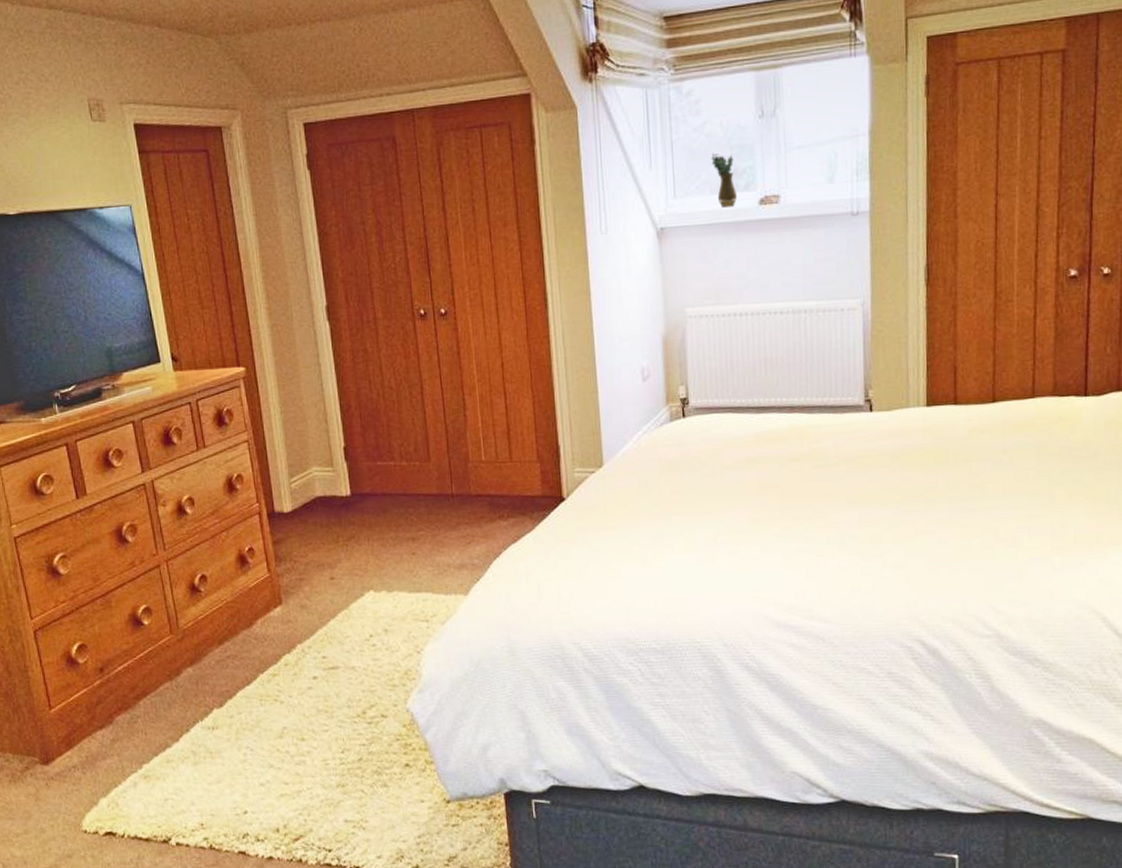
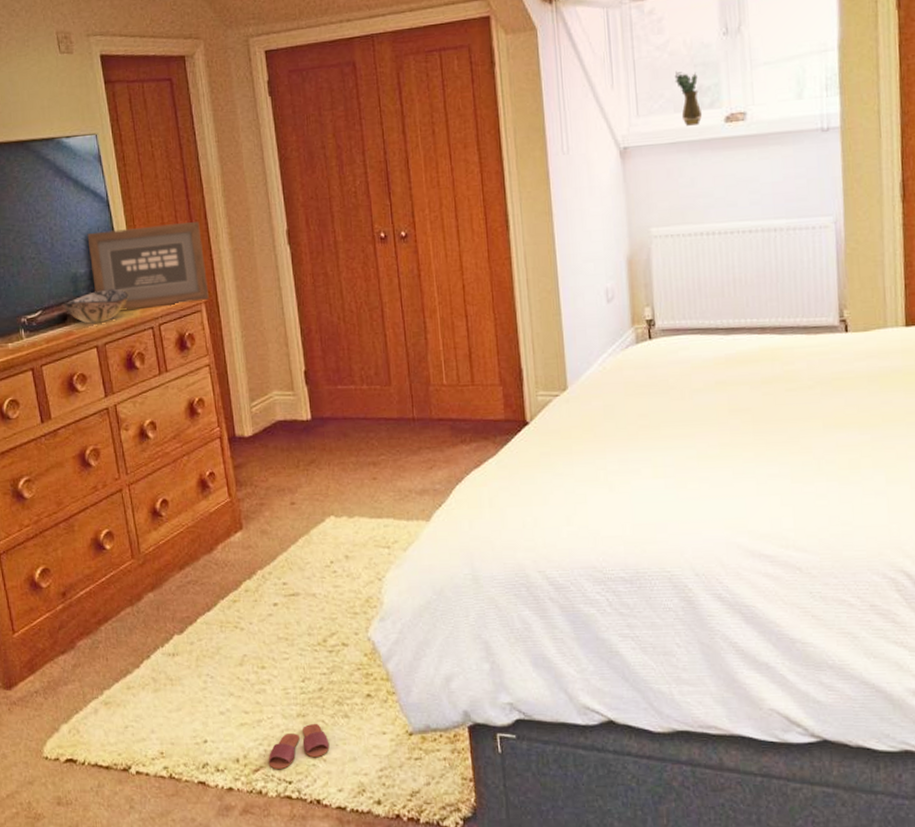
decorative bowl: none [95,363,165,399] -> present [60,288,128,324]
picture frame: none [122,296,248,386] -> present [87,222,210,311]
slippers: none [308,792,369,839] -> present [268,723,330,770]

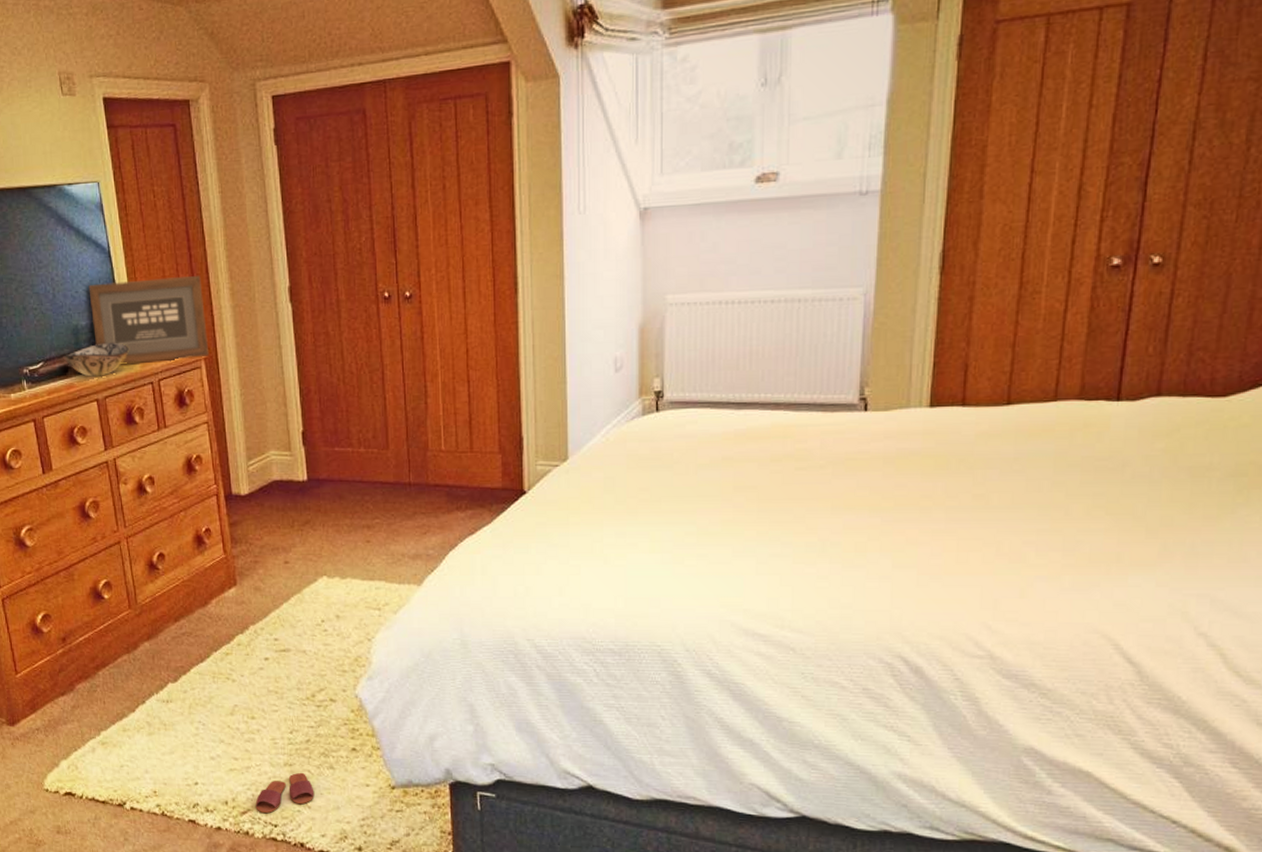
vase: present [674,71,702,126] -> none [704,125,730,186]

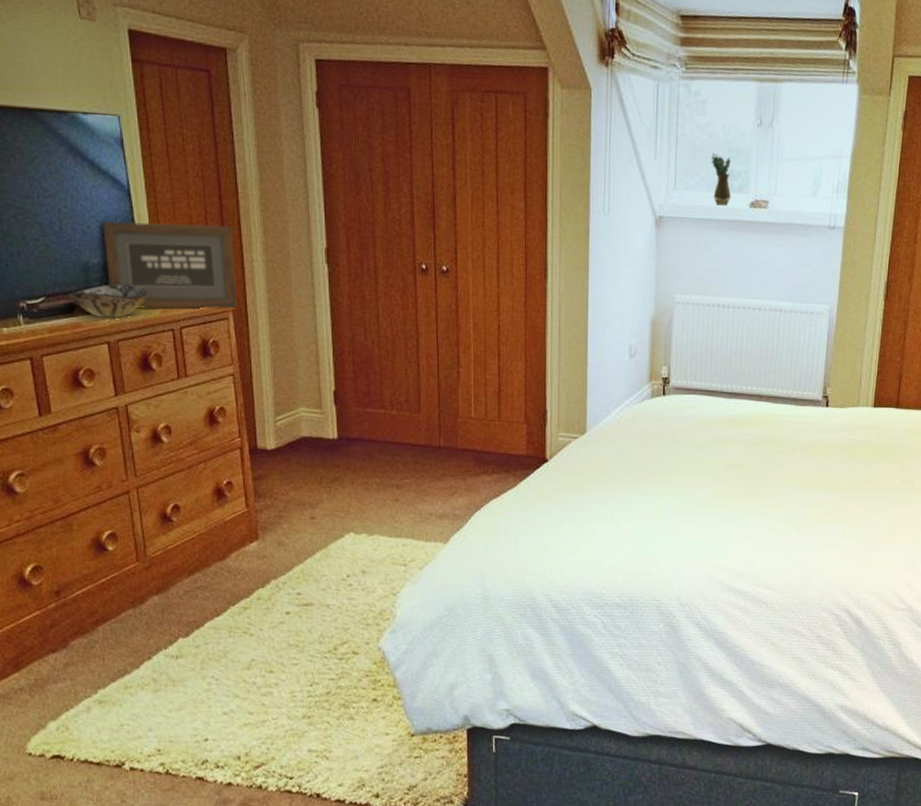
slippers: present [255,772,315,814] -> none [270,724,333,767]
vase: none [704,125,730,186] -> present [711,152,731,206]

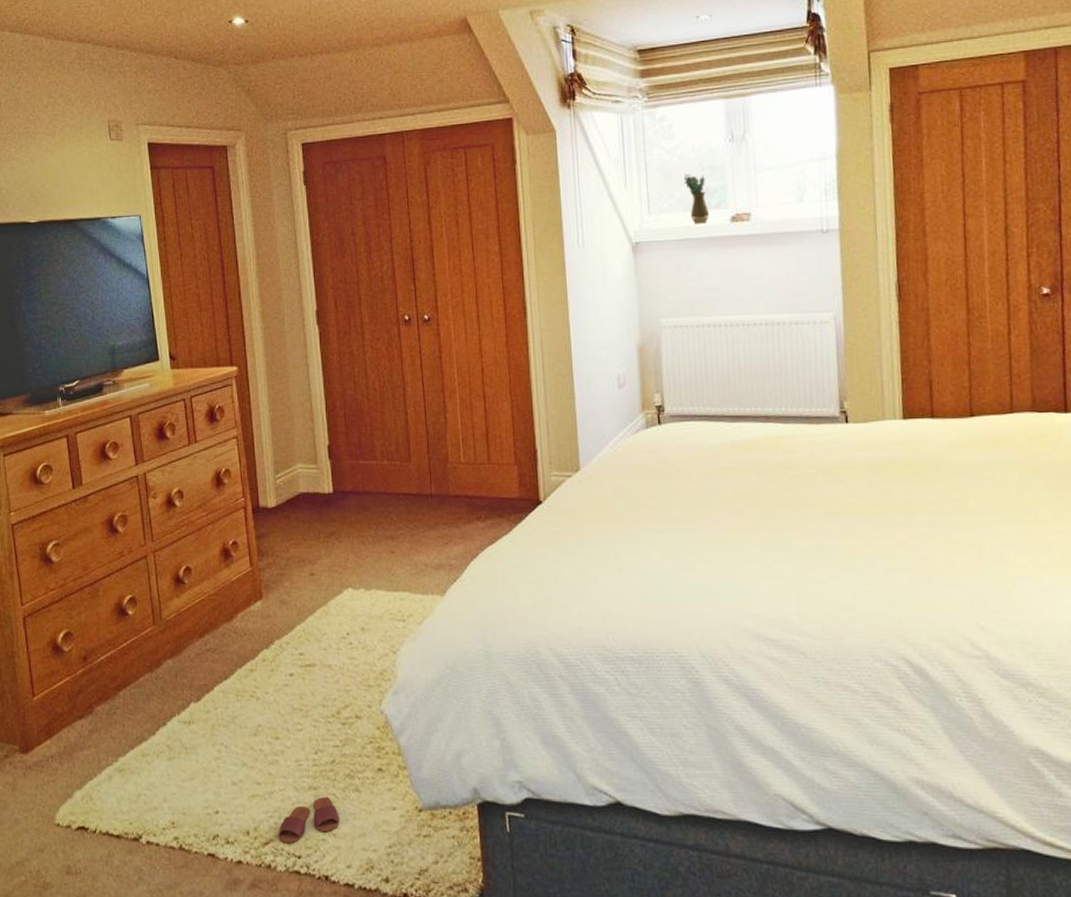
decorative bowl: present [67,283,147,318] -> none [97,361,163,394]
picture frame: present [103,221,238,309] -> none [126,300,240,383]
slippers: none [270,724,333,767] -> present [278,796,340,844]

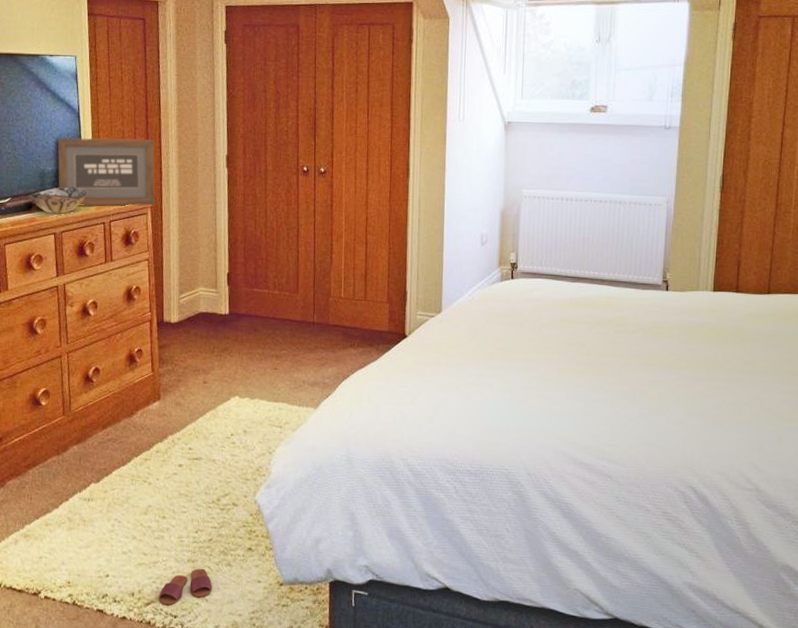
decorative bowl: none [97,361,163,394] -> present [28,186,87,214]
picture frame: none [126,300,240,383] -> present [57,137,156,206]
vase: present [683,173,709,224] -> none [554,66,573,111]

